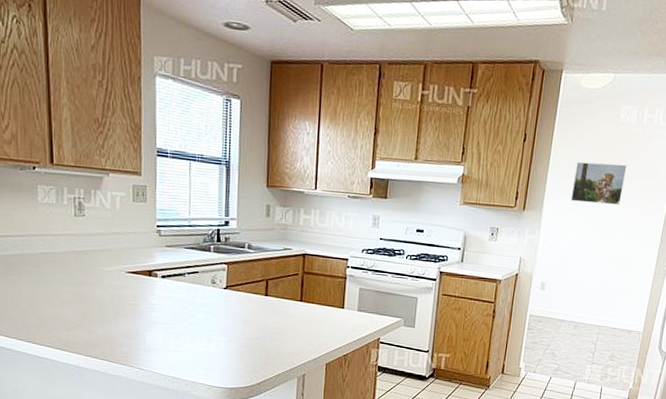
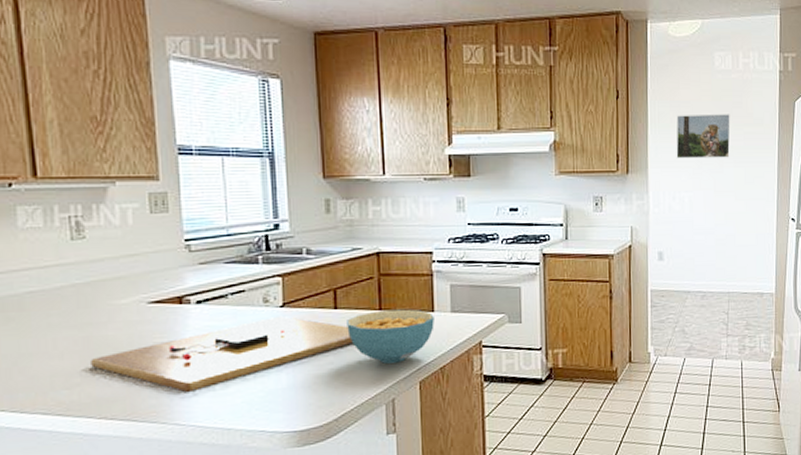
cutting board: none [83,295,278,346] -> present [91,315,354,393]
cereal bowl: none [273,301,344,346] -> present [347,309,434,364]

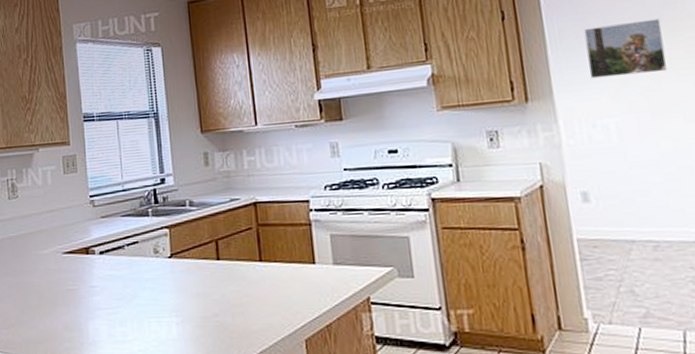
cutting board: present [91,315,354,393] -> none [22,266,237,339]
cereal bowl: present [347,309,434,364] -> none [229,260,317,318]

